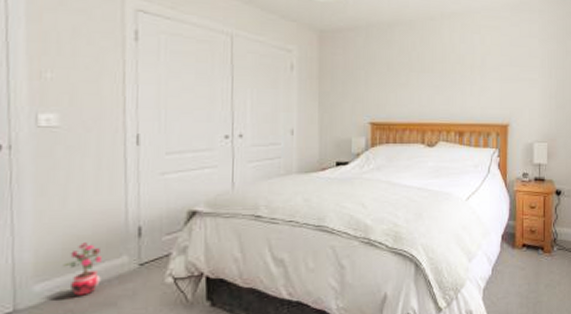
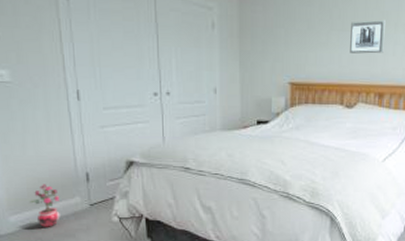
wall art: none [429,62,462,94] -> present [350,19,385,54]

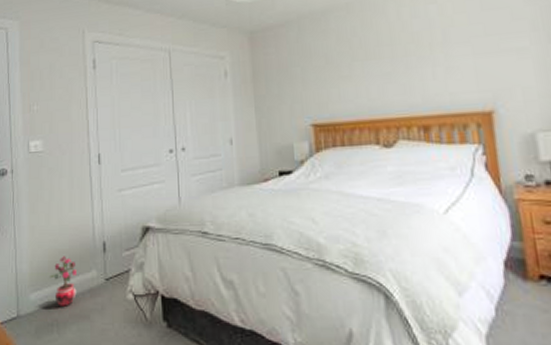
wall art: present [350,19,385,54] -> none [375,41,421,83]

